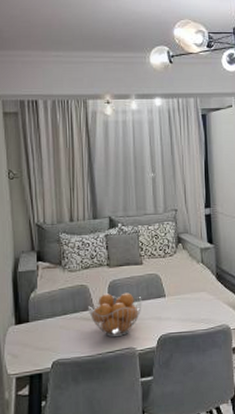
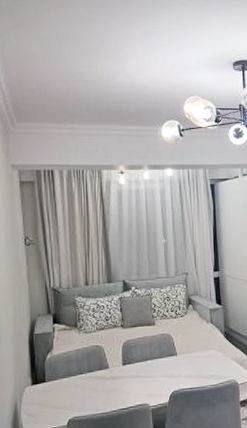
fruit basket: present [87,292,142,338] -> none [102,352,155,395]

